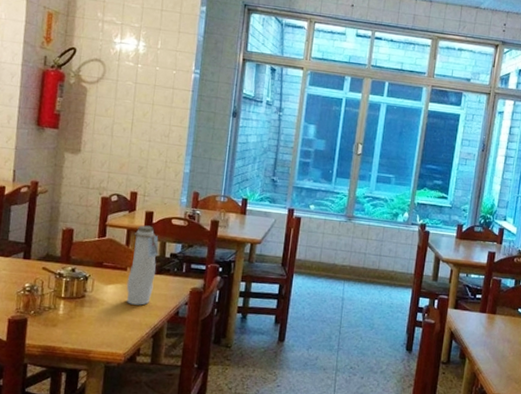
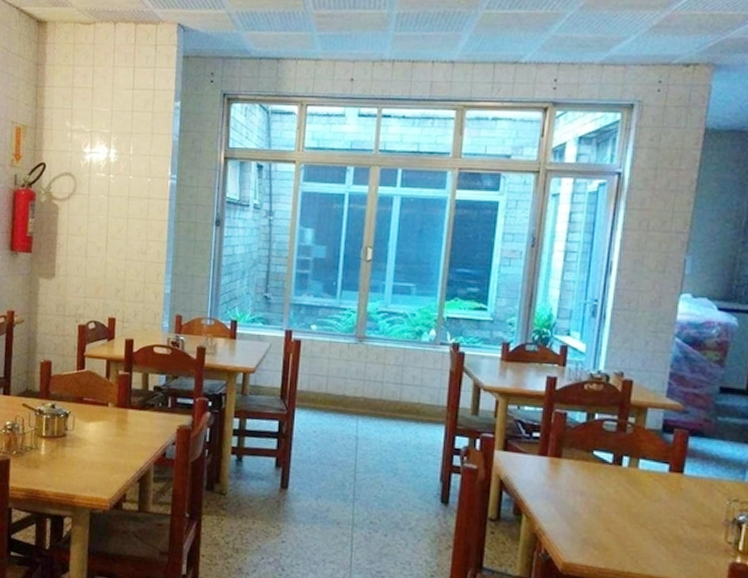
water bottle: present [126,225,159,306] -> none [108,354,141,446]

